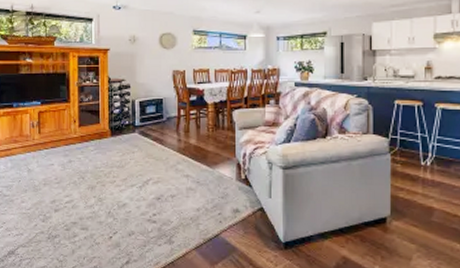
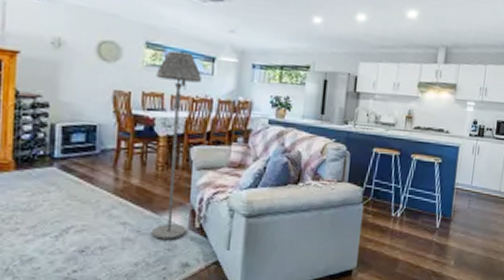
floor lamp: none [202,34,238,189] -> present [151,50,203,239]

